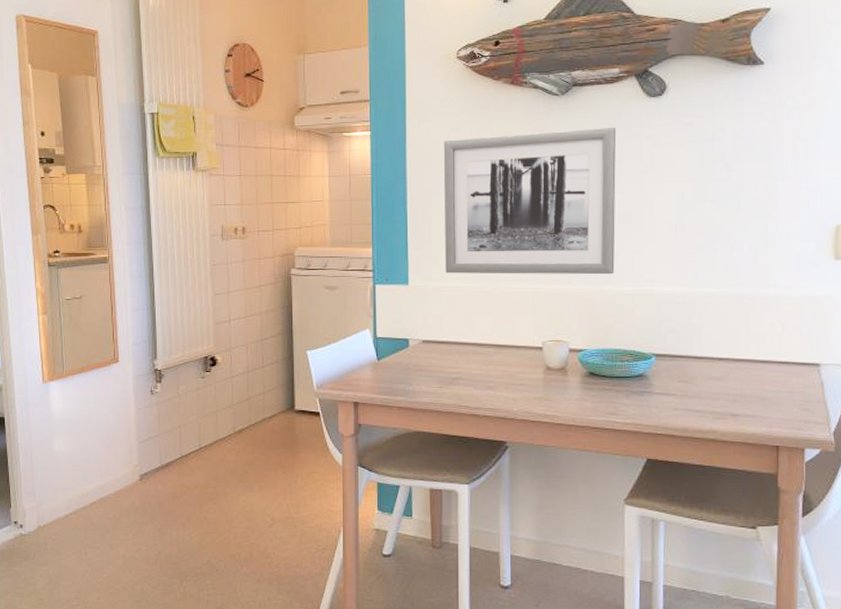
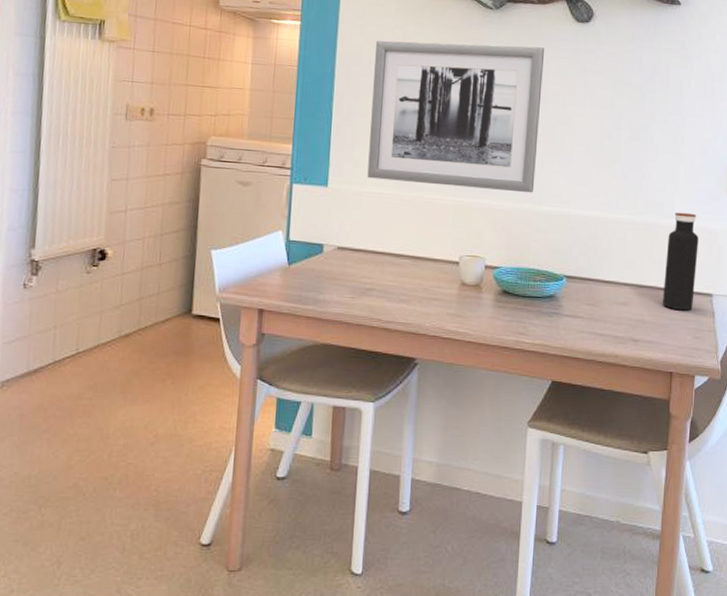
water bottle: none [762,281,801,382] -> present [662,212,699,310]

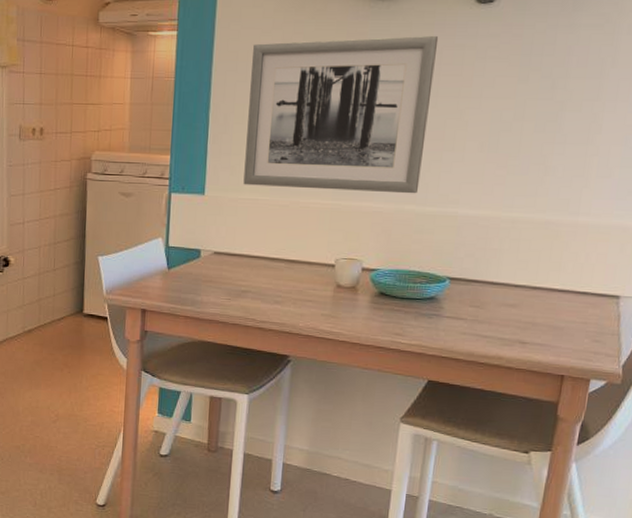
water bottle: present [662,212,699,310] -> none [558,208,609,313]

